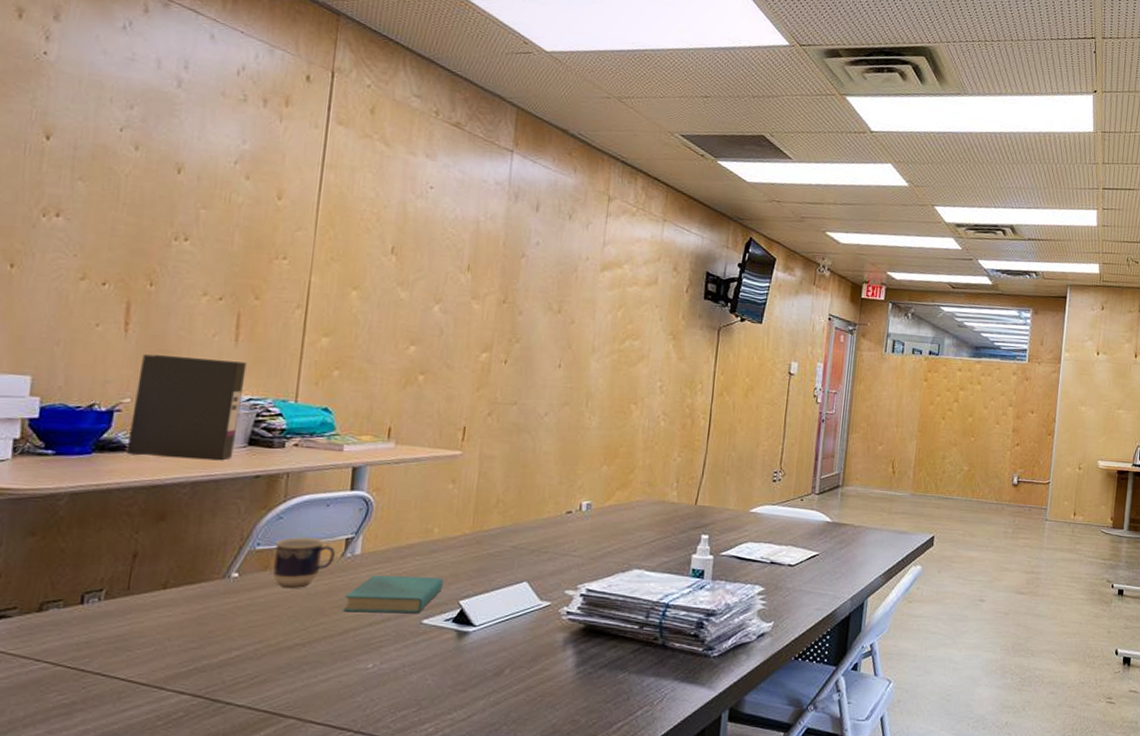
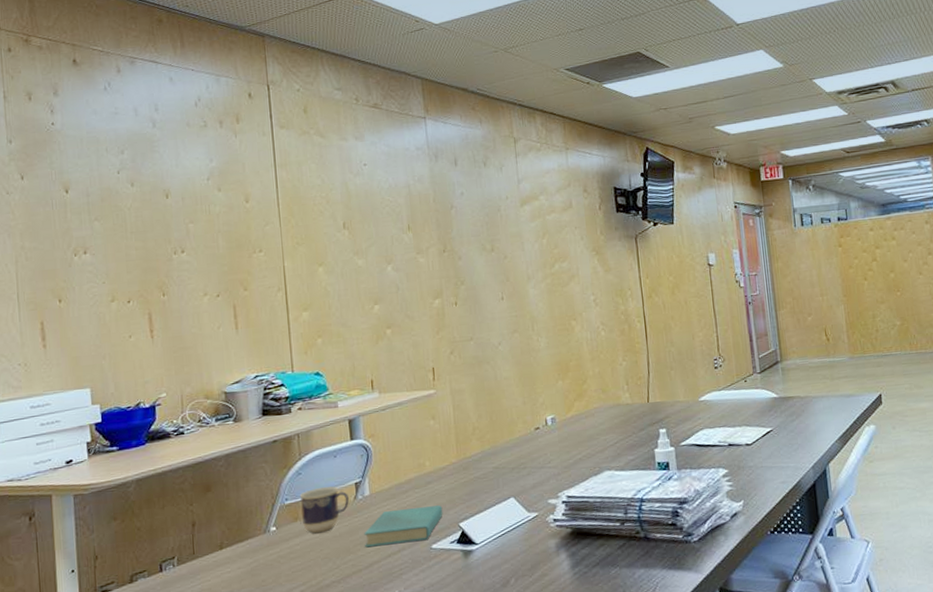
binder: present [126,354,247,460] -> none [168,346,252,440]

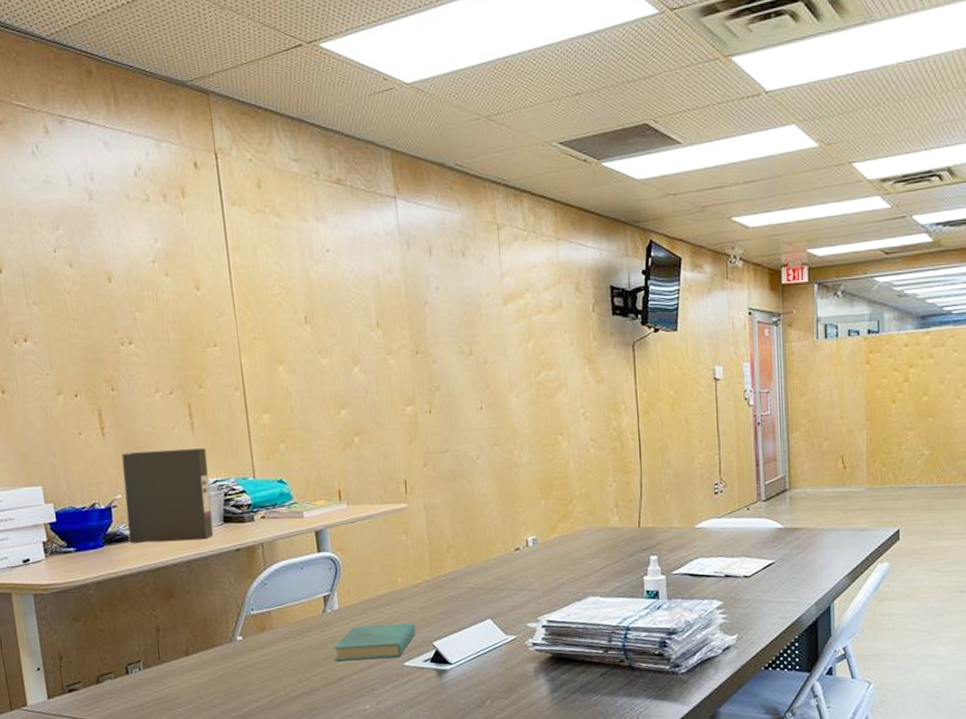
binder: none [168,346,252,440] -> present [121,448,214,543]
cup: present [299,486,349,534] -> none [265,599,317,645]

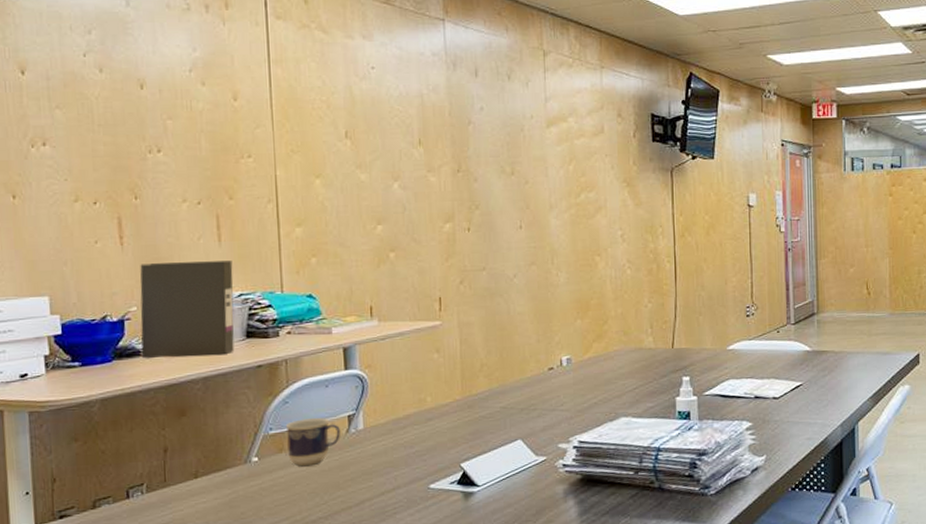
cup: none [265,599,317,645] -> present [285,418,340,467]
book: present [333,623,416,662] -> none [356,444,444,484]

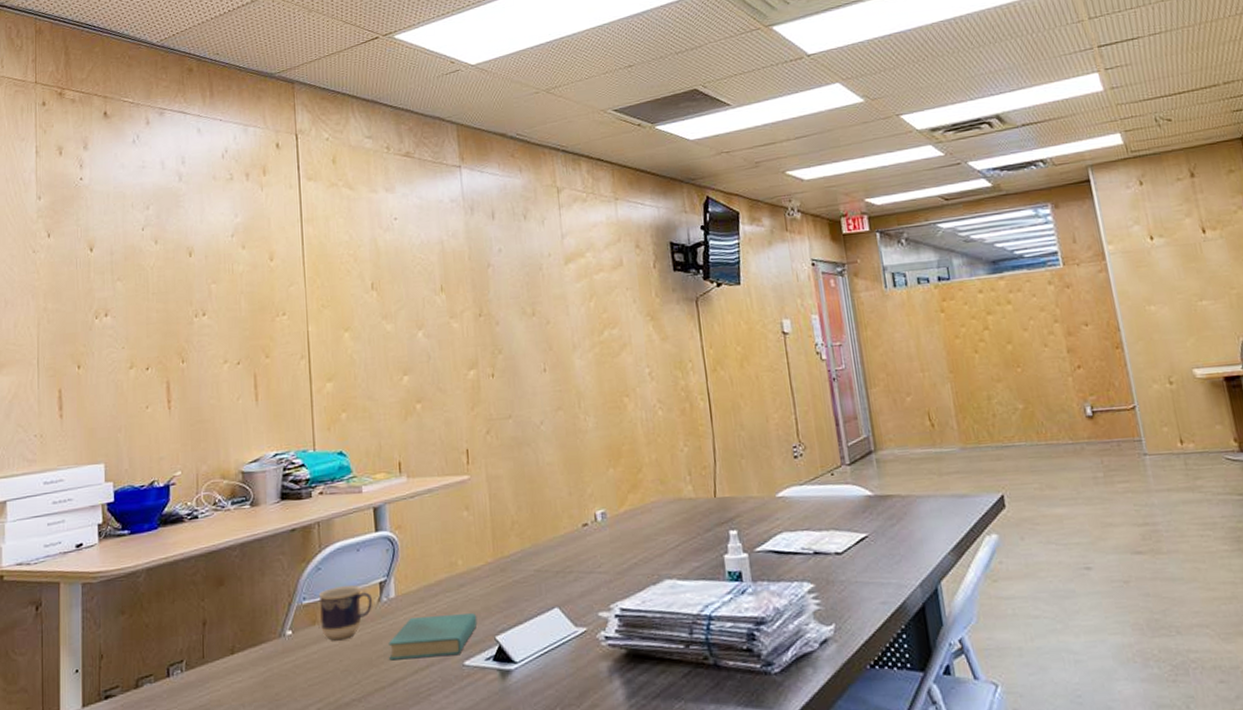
binder: present [140,260,235,358] -> none [184,420,270,524]
book: none [356,444,444,484] -> present [388,613,478,661]

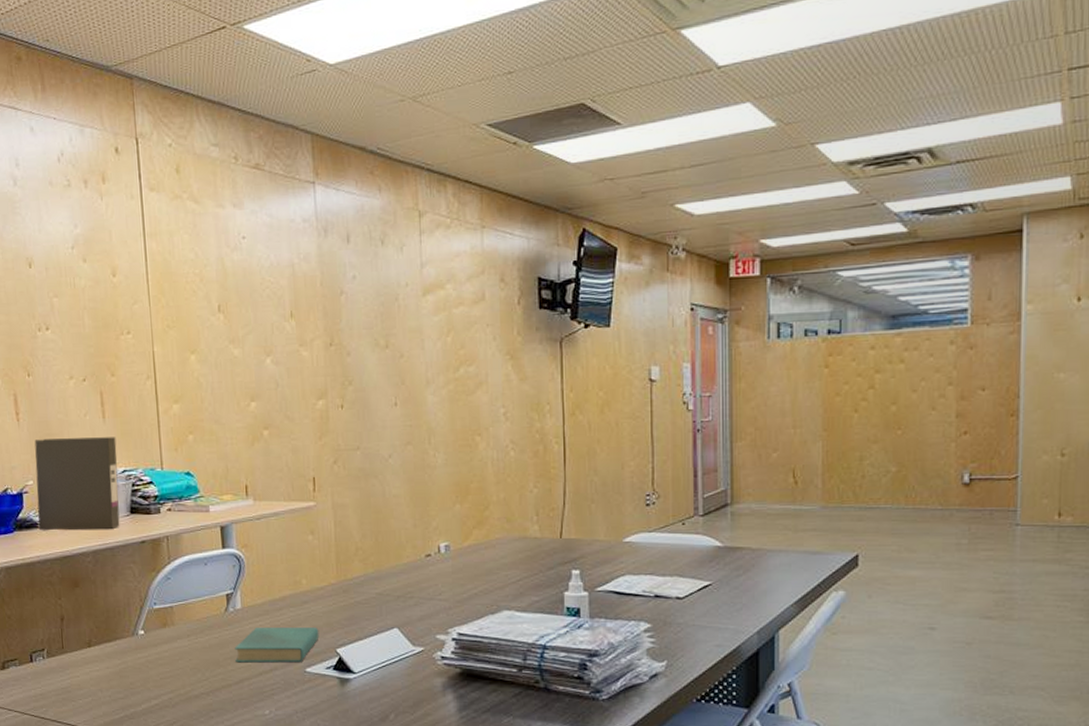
binder: none [184,420,270,524] -> present [34,437,120,530]
cup: present [318,585,372,641] -> none [168,595,219,642]

